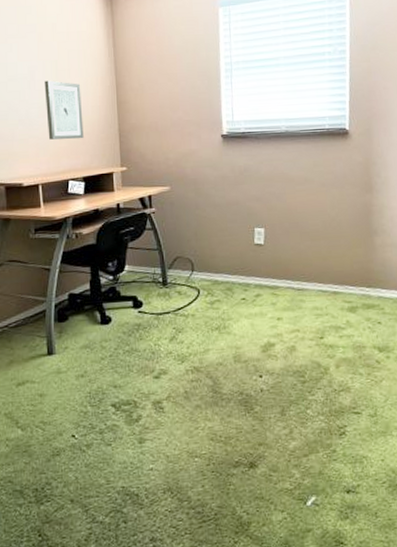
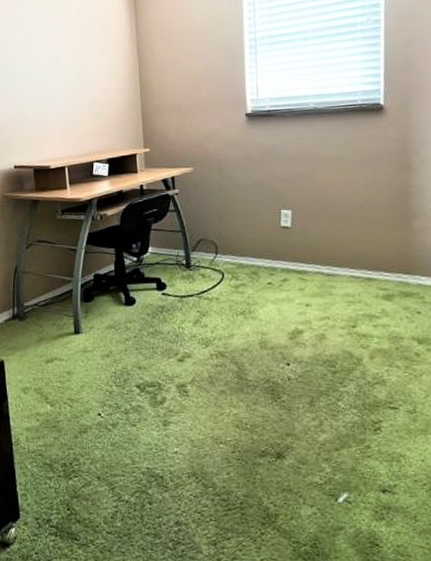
wall art: present [44,80,84,140] -> none [69,64,108,122]

